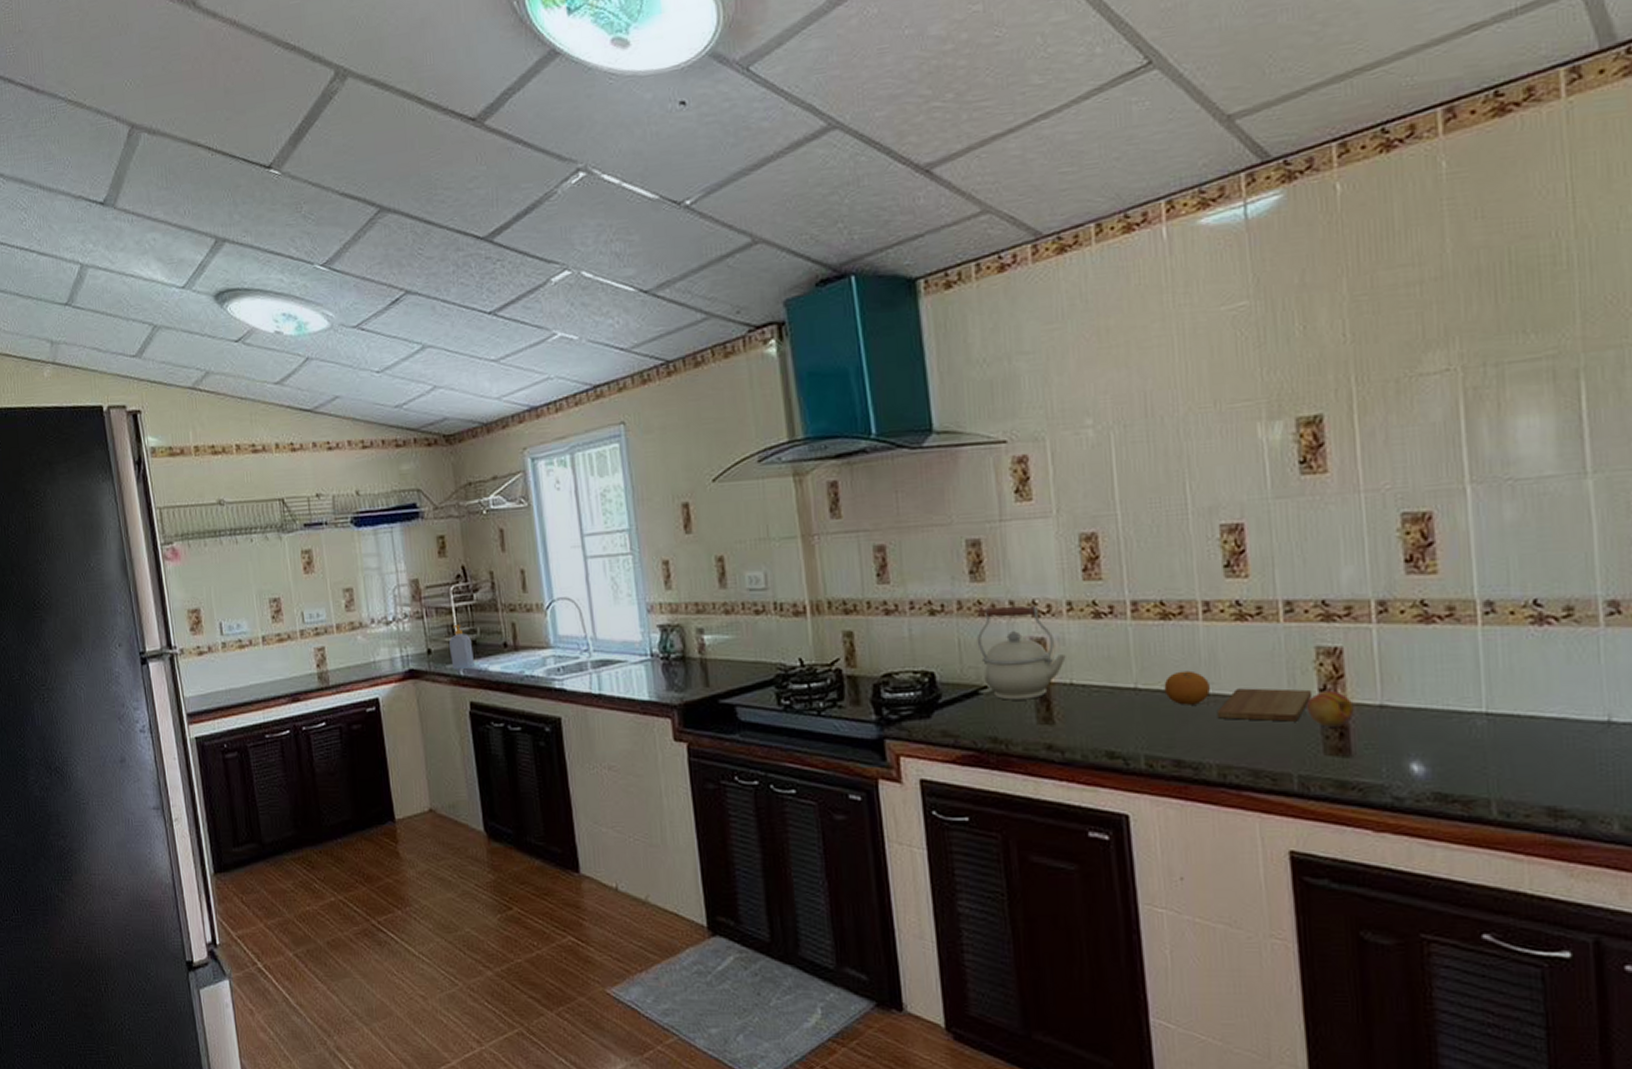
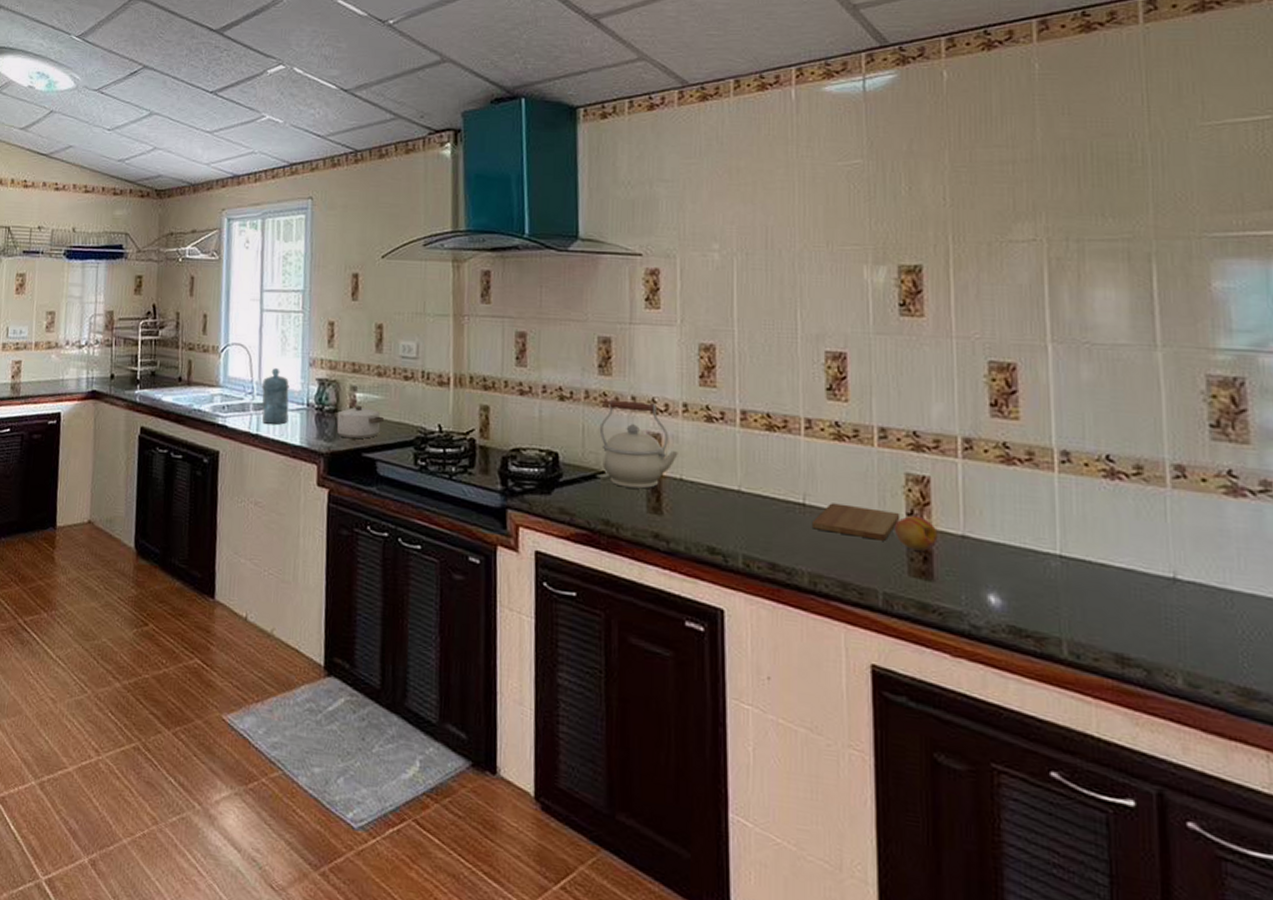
soap bottle: present [449,624,474,670] -> none [130,355,151,397]
canister: none [597,620,632,681] -> present [261,368,290,424]
cooking pot: none [682,648,738,686] -> present [334,404,384,439]
fruit: present [1164,670,1210,705] -> none [765,480,807,514]

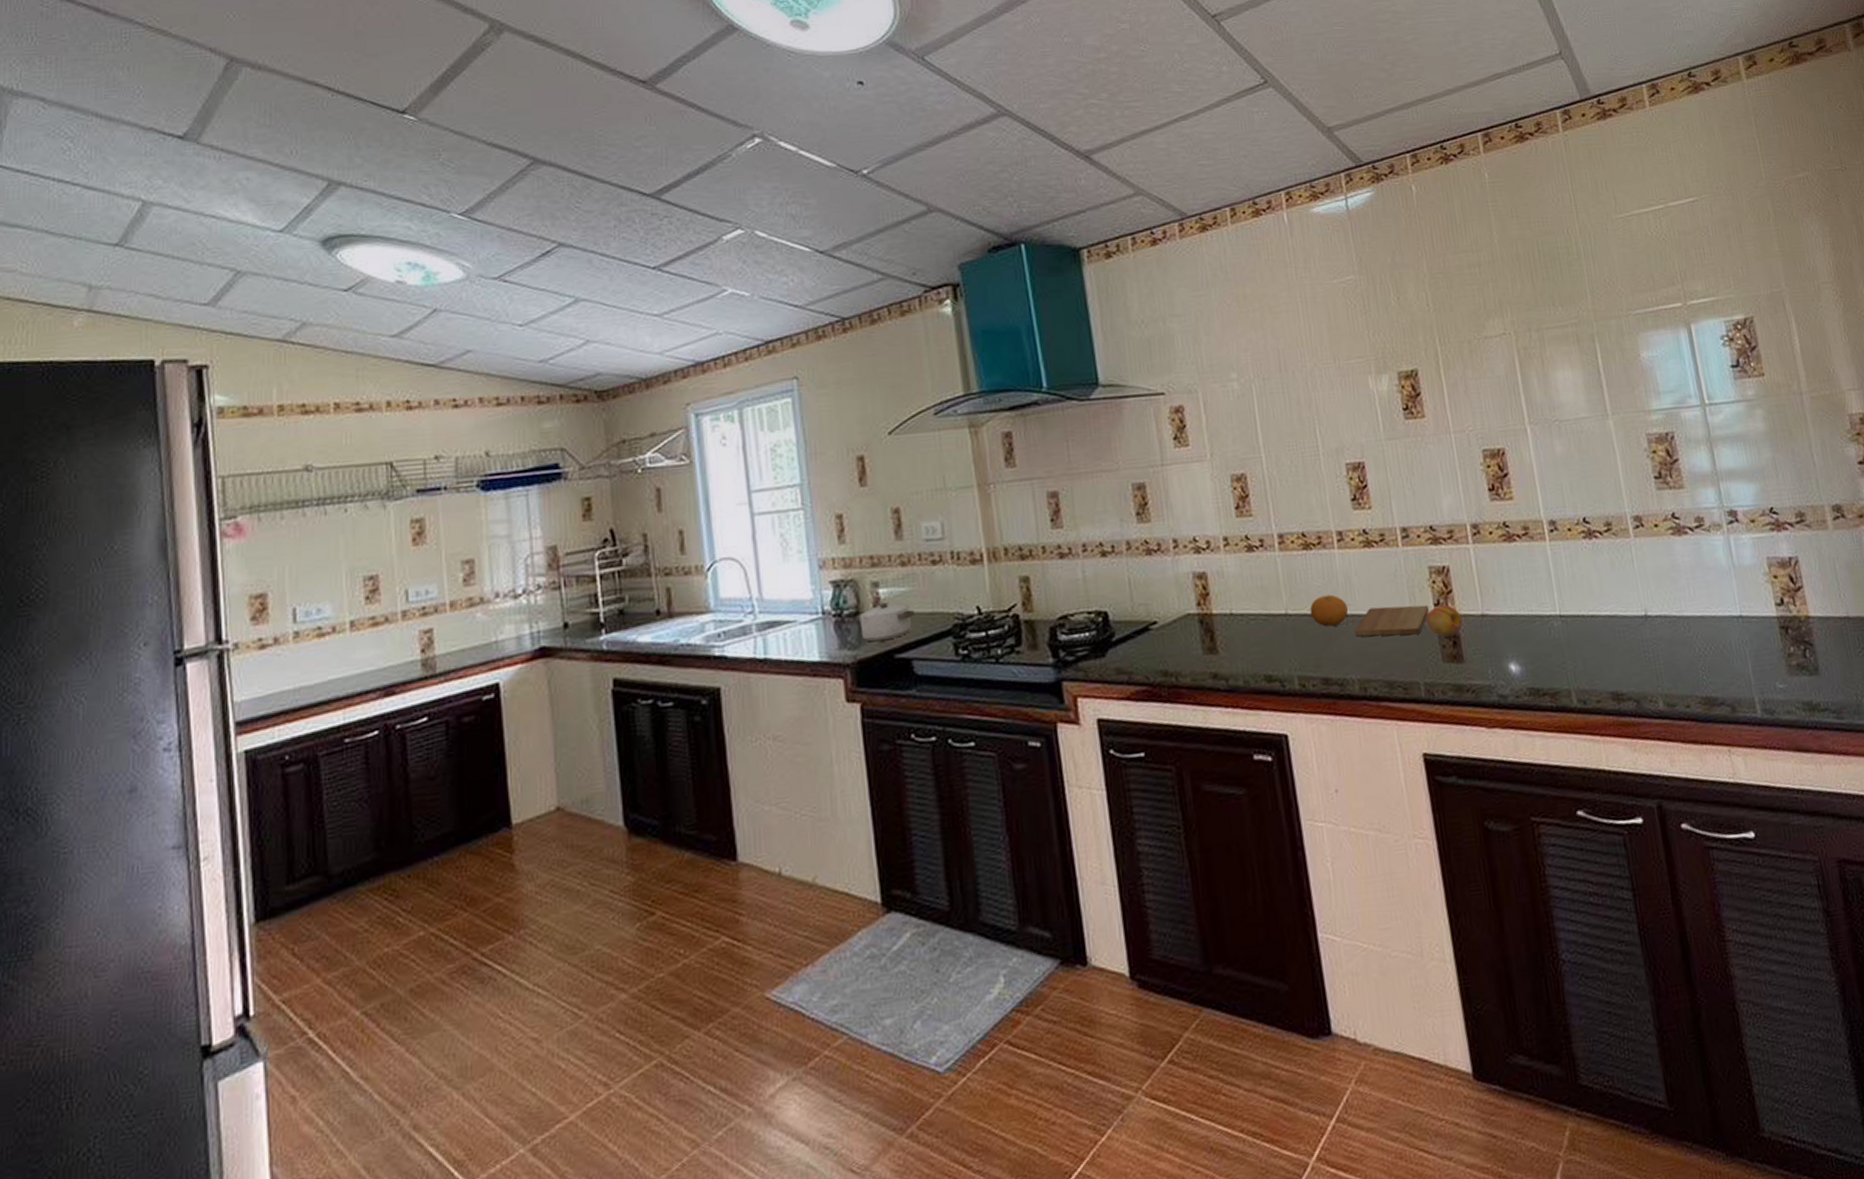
canister: present [261,368,290,424] -> none [763,578,802,644]
kettle: present [599,399,678,489] -> none [1145,543,1225,634]
fruit: none [765,480,807,514] -> present [1309,594,1348,627]

